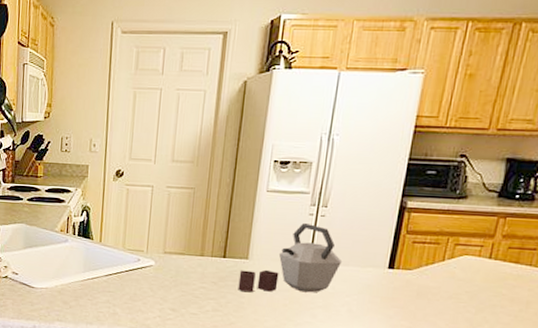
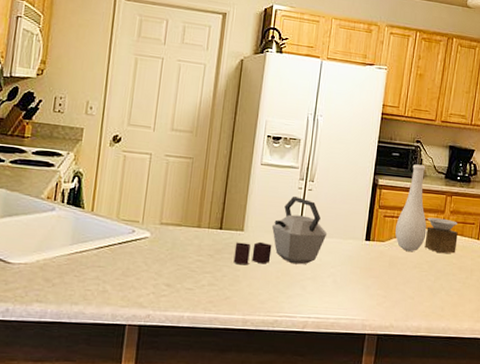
vase: none [426,182,512,283] -> present [395,164,458,254]

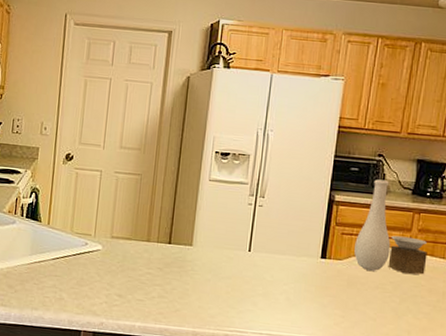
kettle: present [233,196,328,265] -> none [182,212,280,281]

